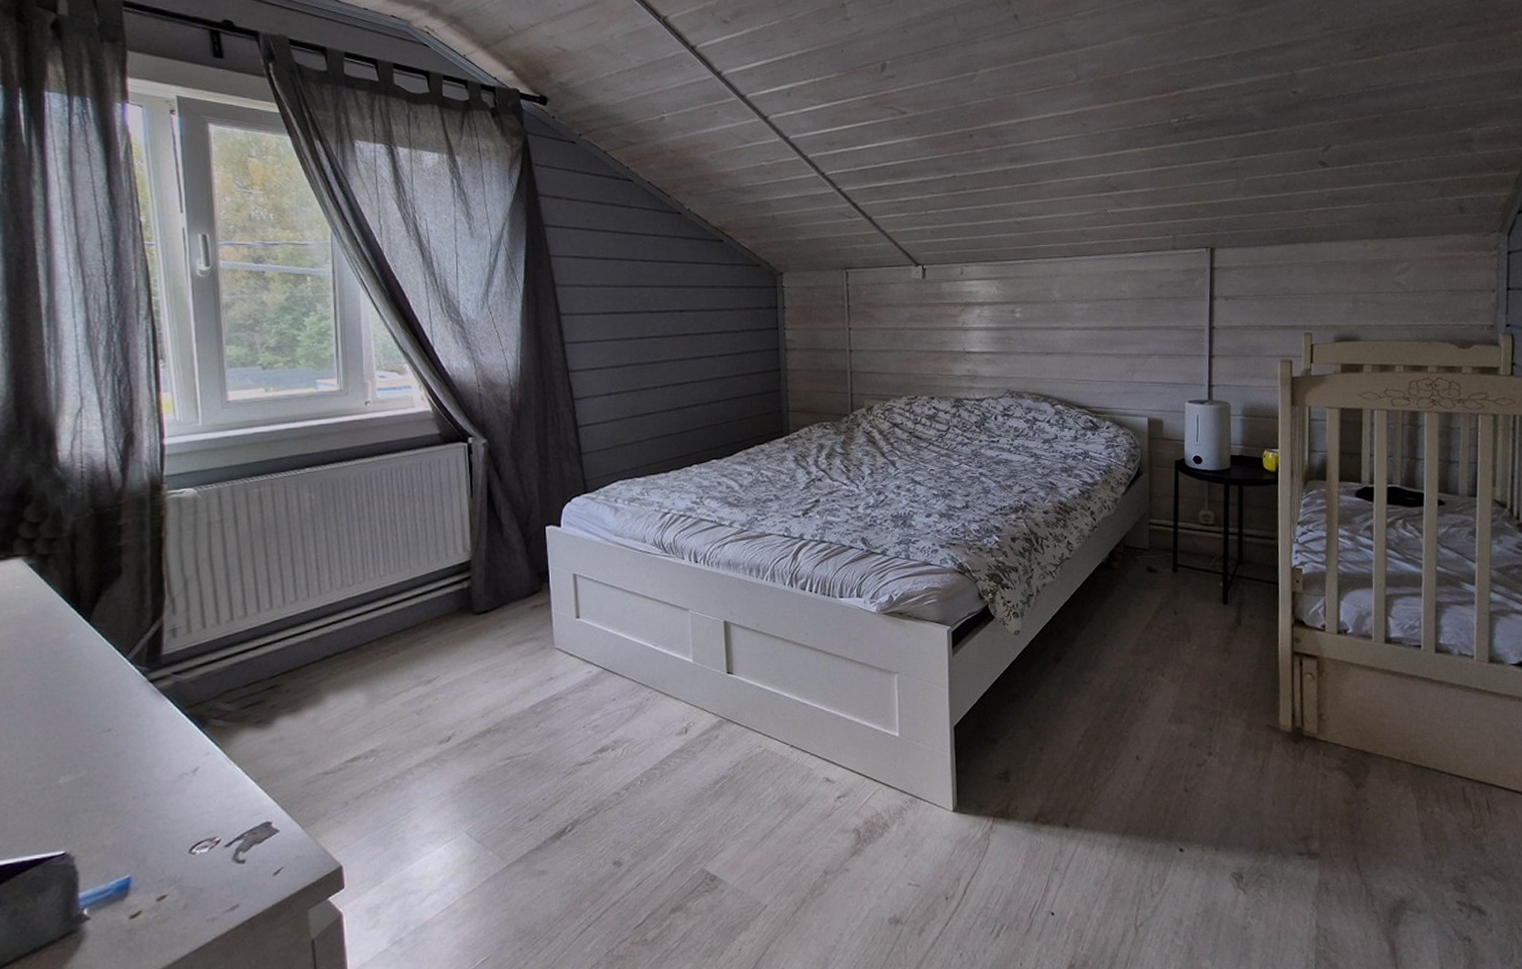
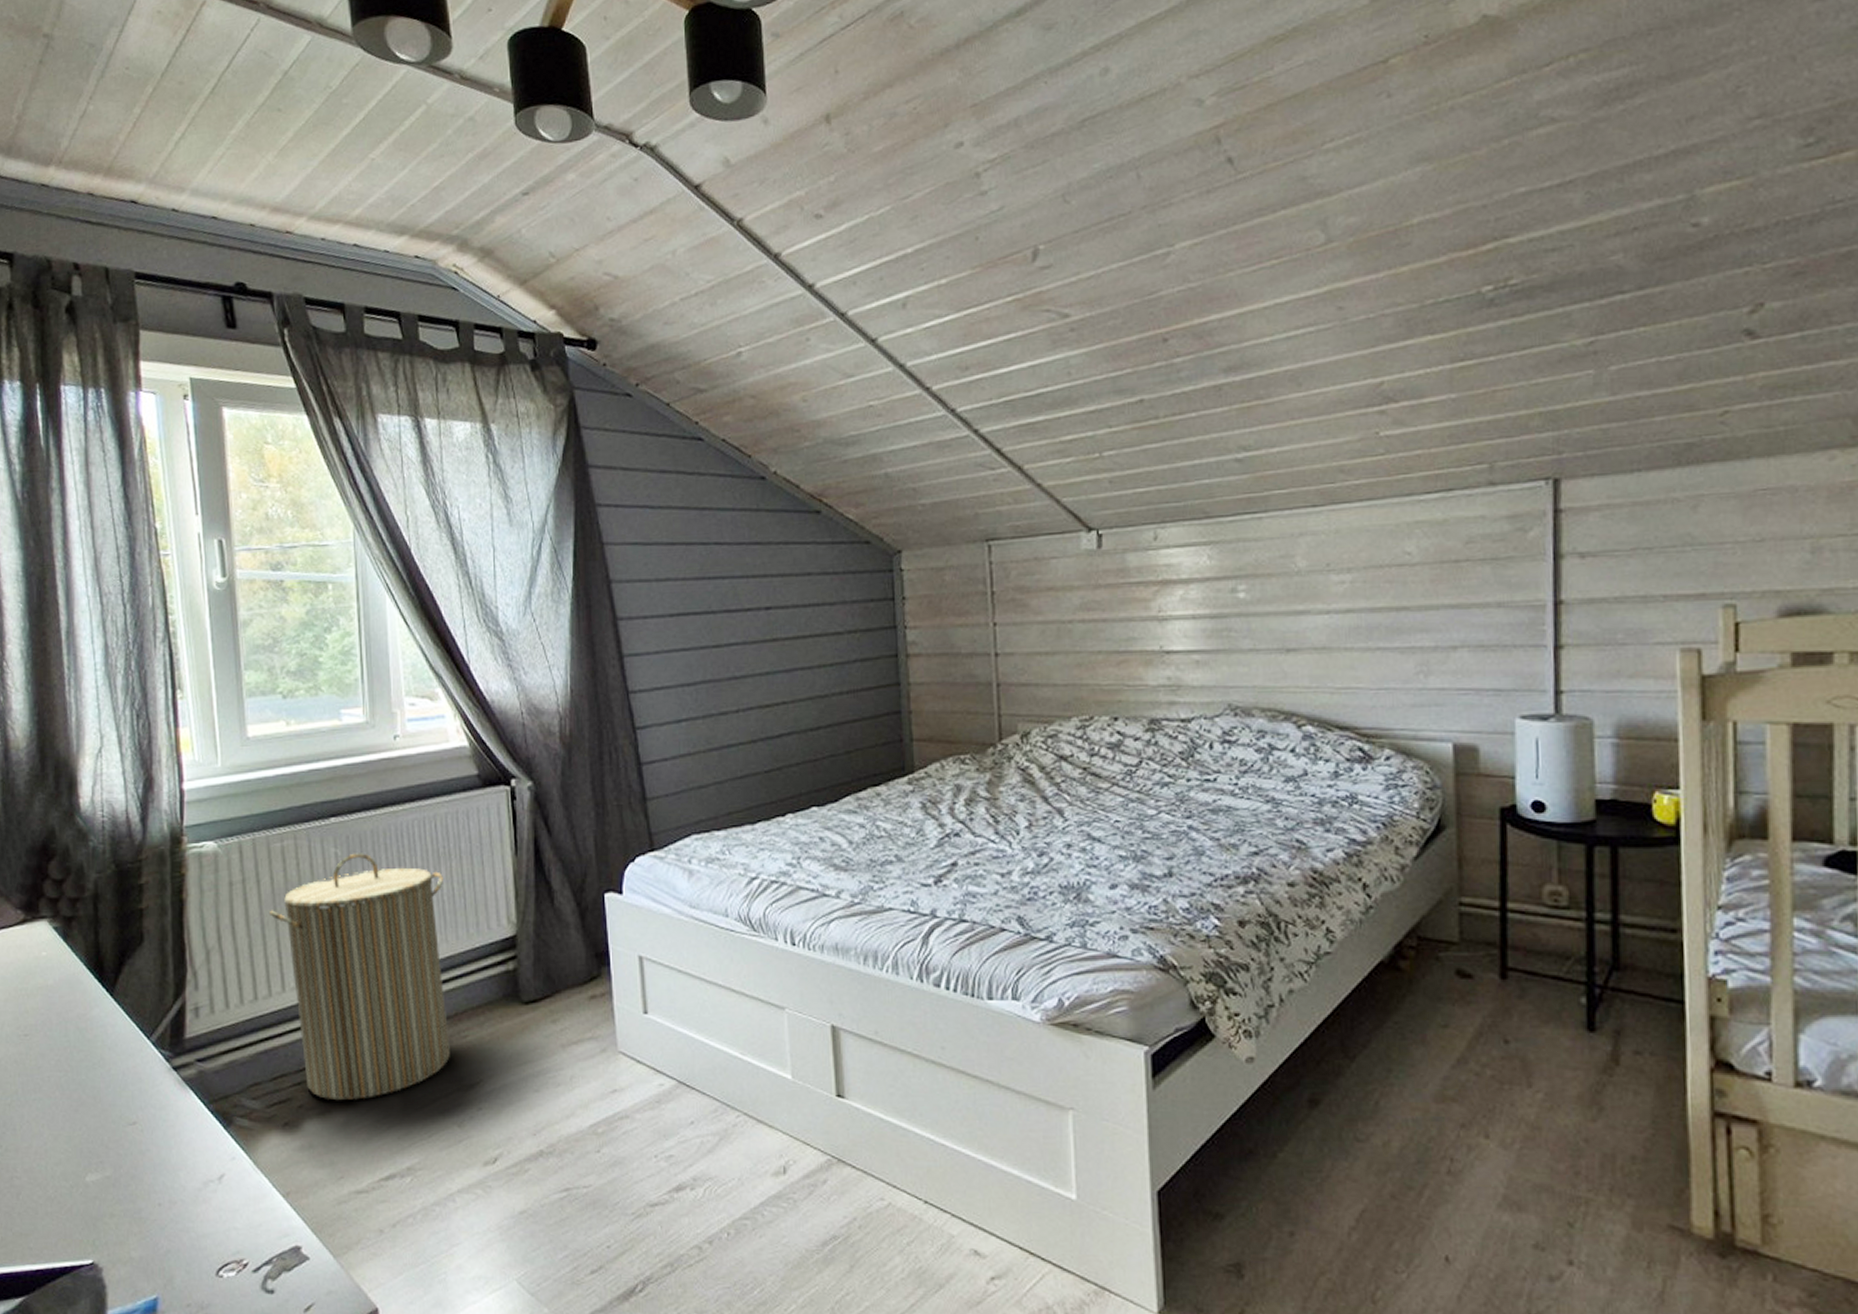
laundry hamper: none [245,497,411,700] -> present [268,853,450,1101]

